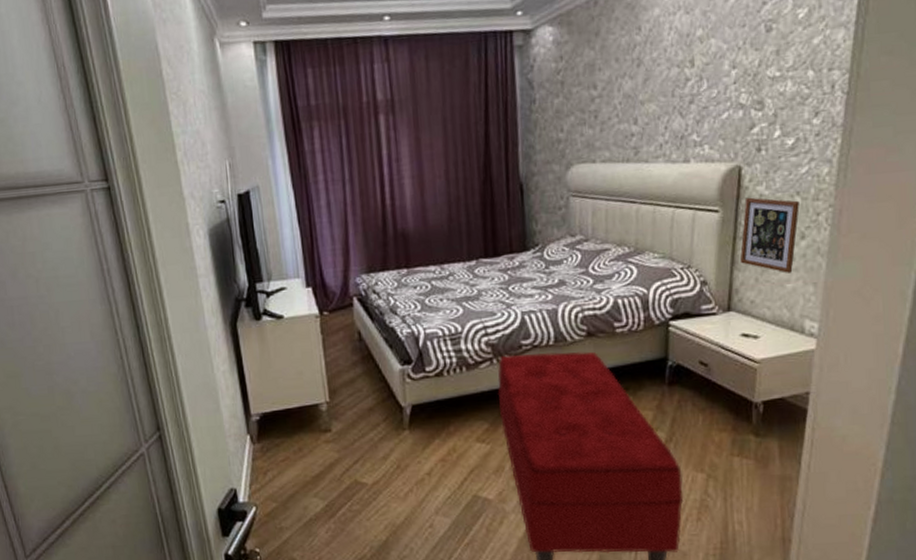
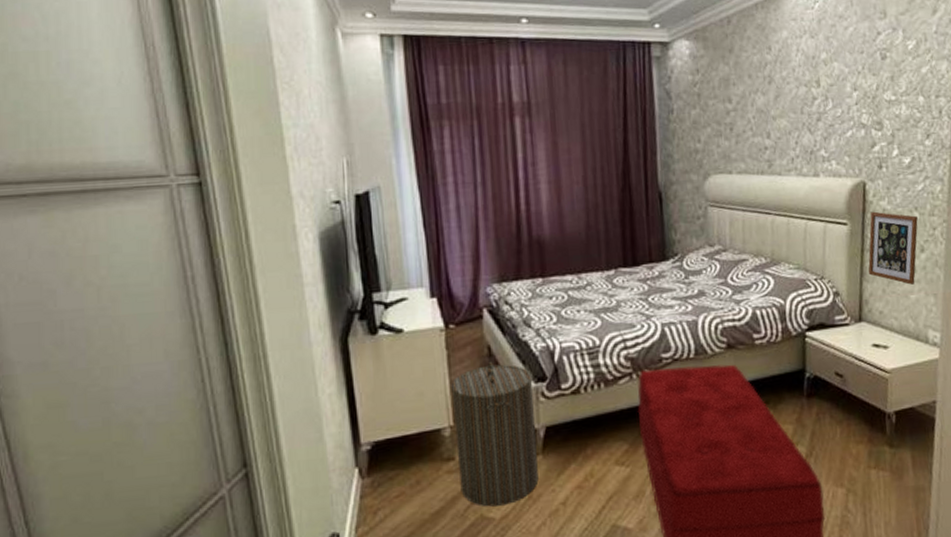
laundry hamper: none [326,346,406,474] -> present [451,362,539,507]

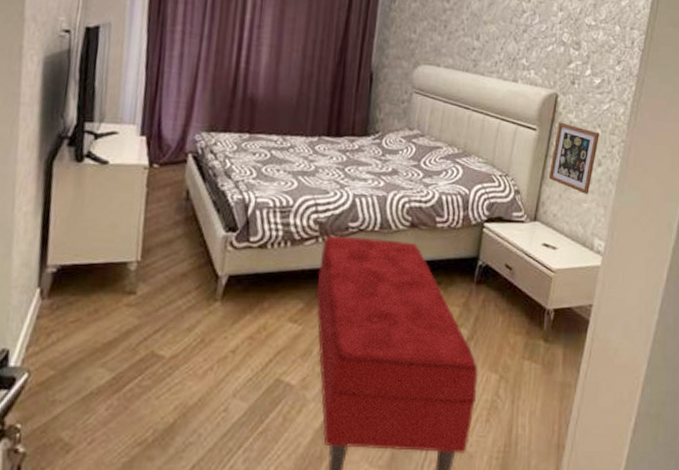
laundry hamper: present [451,362,539,507] -> none [136,205,224,345]

